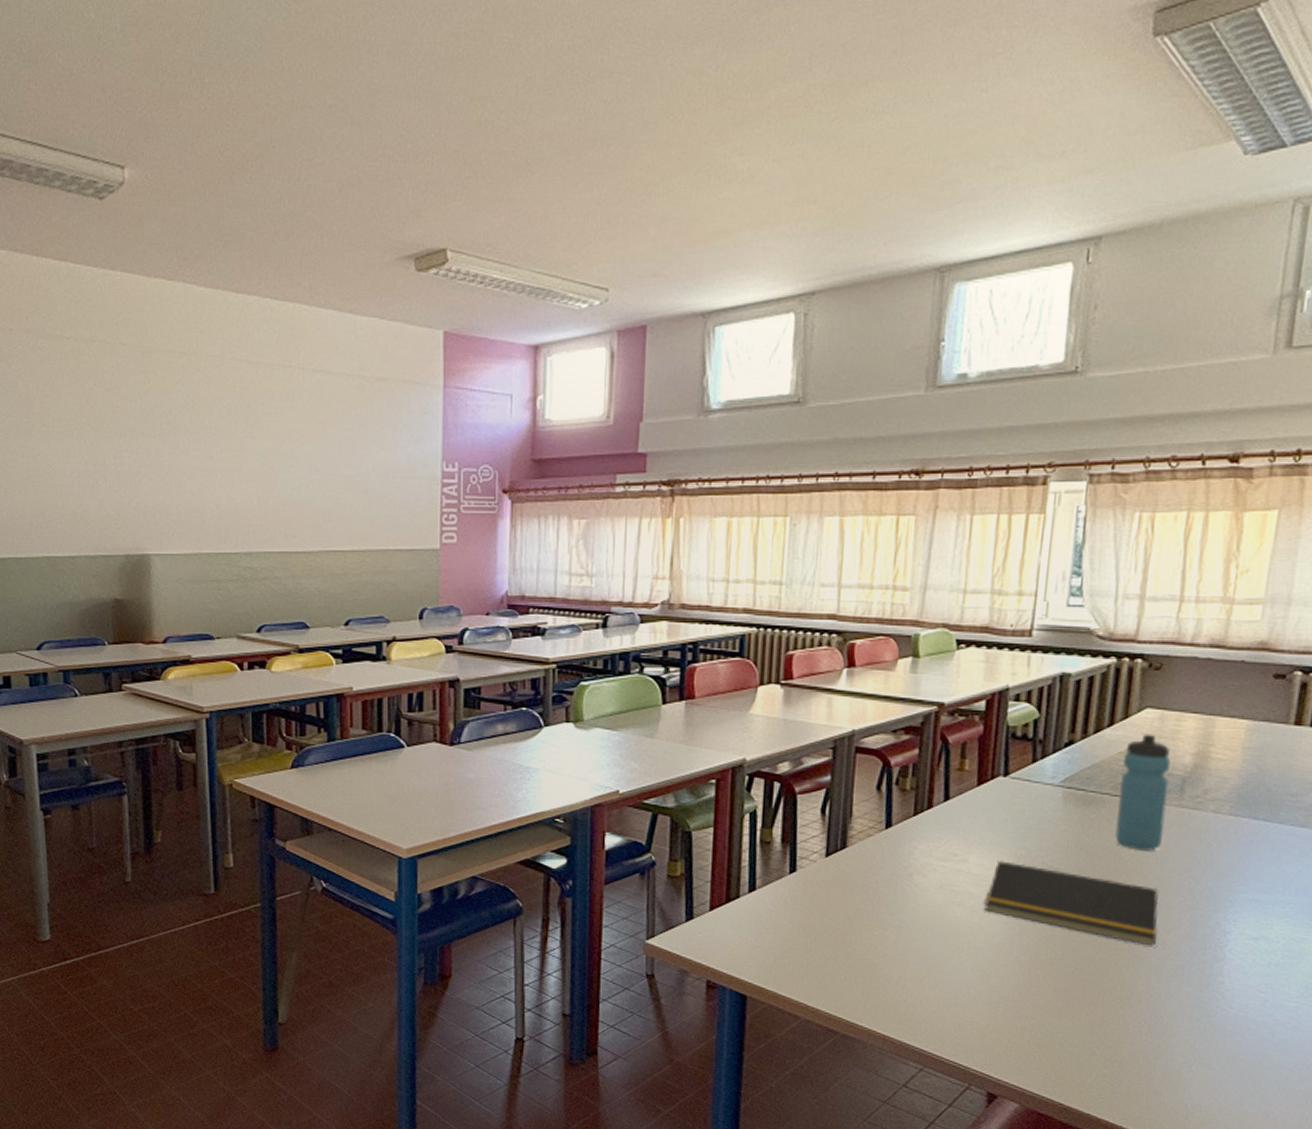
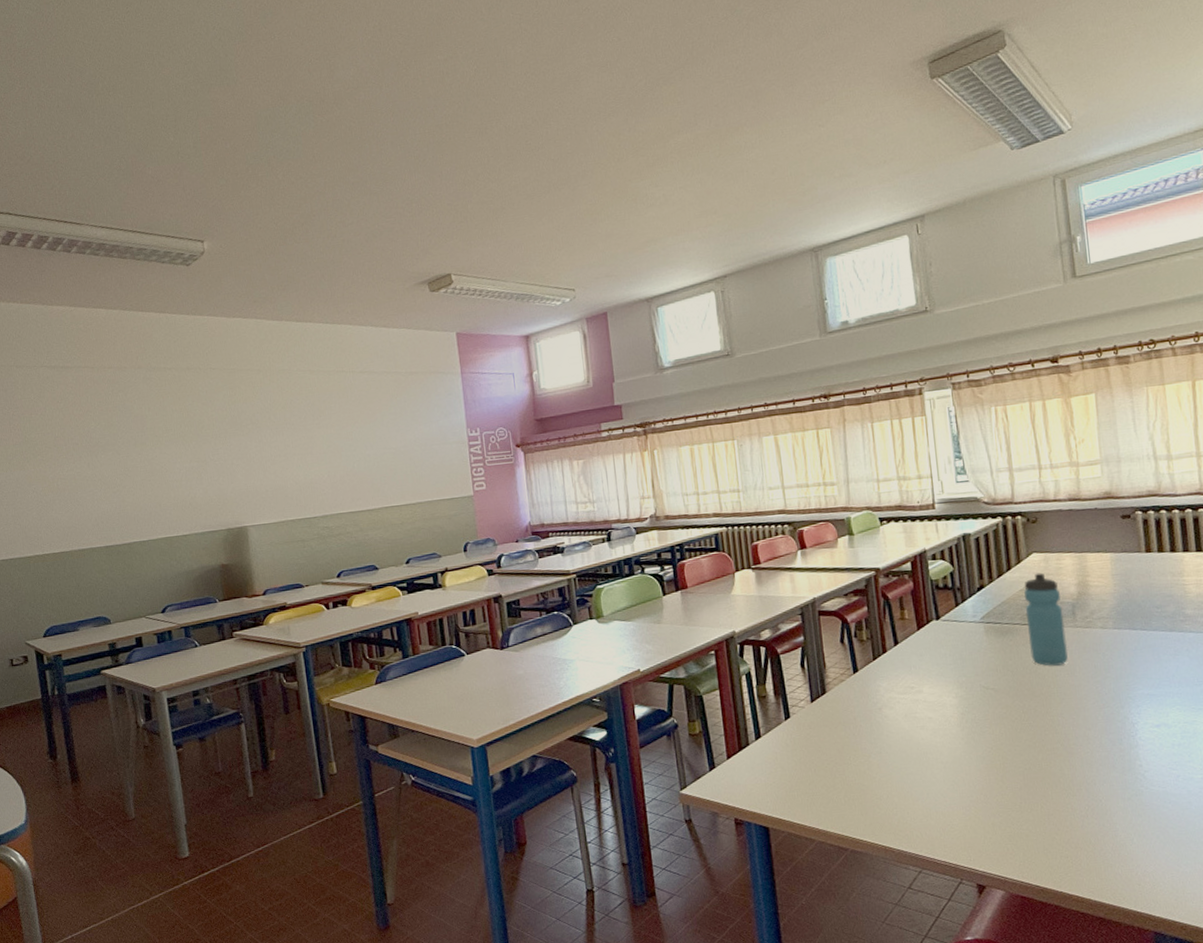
notepad: present [984,861,1159,946] -> none [942,688,1082,743]

